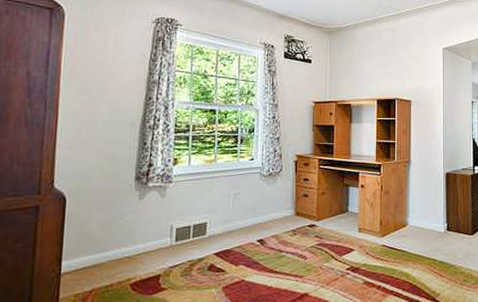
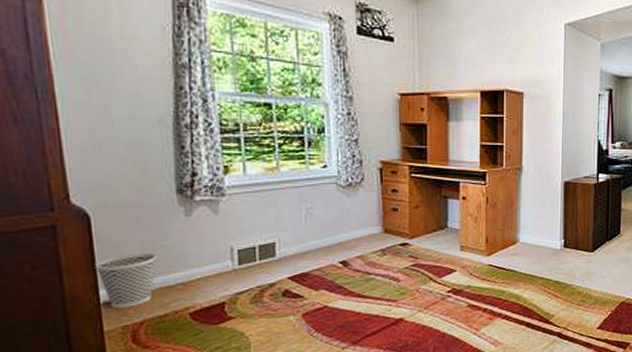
wastebasket: none [62,229,113,278] -> present [94,252,158,308]

